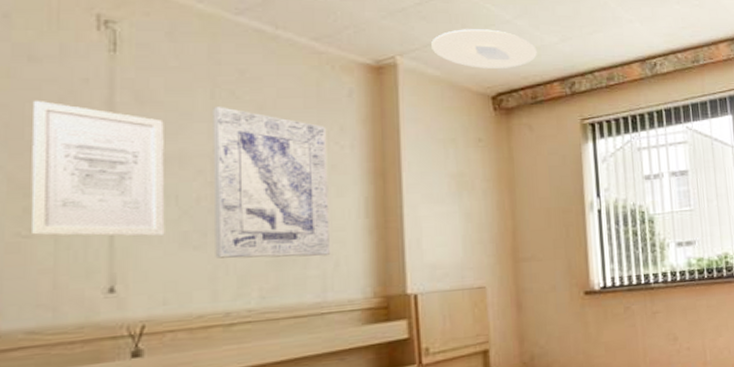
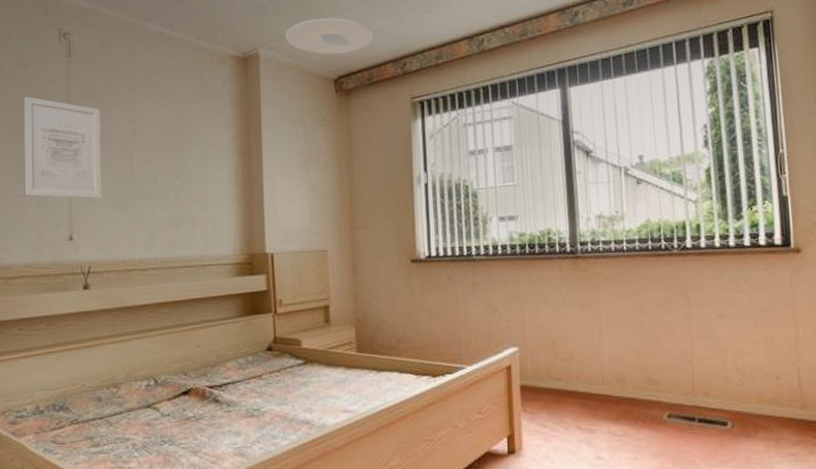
wall art: present [213,107,330,259] -> none [131,97,210,219]

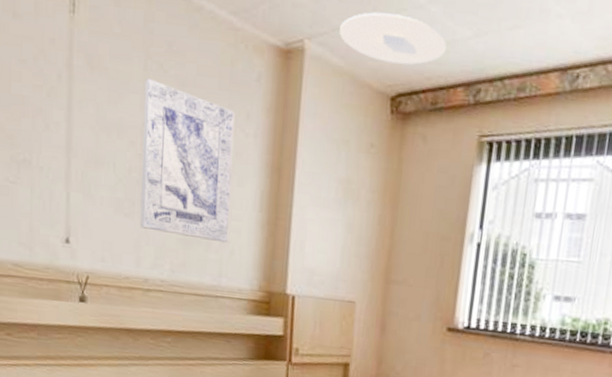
wall art: present [24,96,102,199] -> none [15,56,108,200]
wall art: none [131,97,210,219] -> present [140,79,235,243]

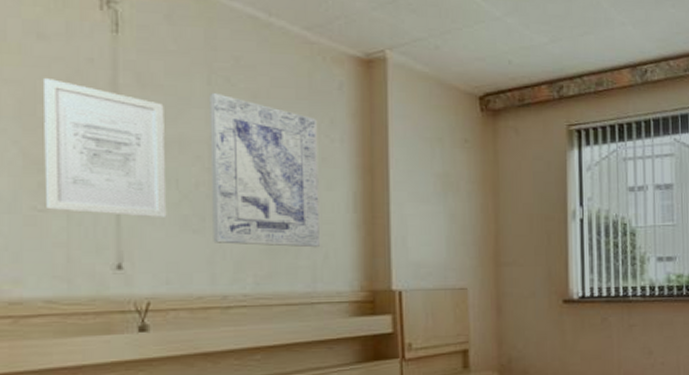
wall art: none [15,56,108,200] -> present [44,77,167,219]
ceiling light: present [339,12,447,65] -> none [421,24,526,68]

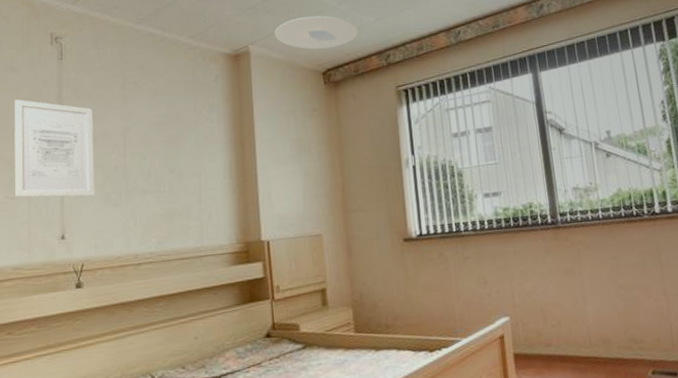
wall art: present [209,93,320,248] -> none [124,95,205,213]
ceiling light: none [421,24,526,68] -> present [275,16,358,50]

